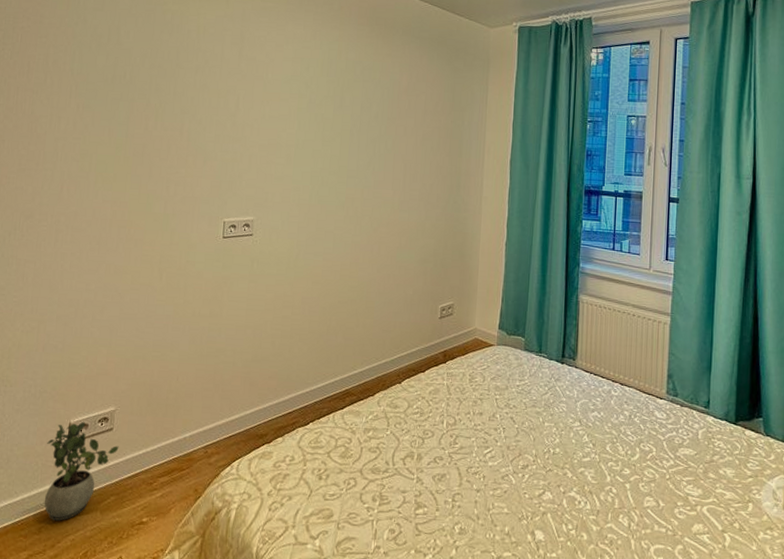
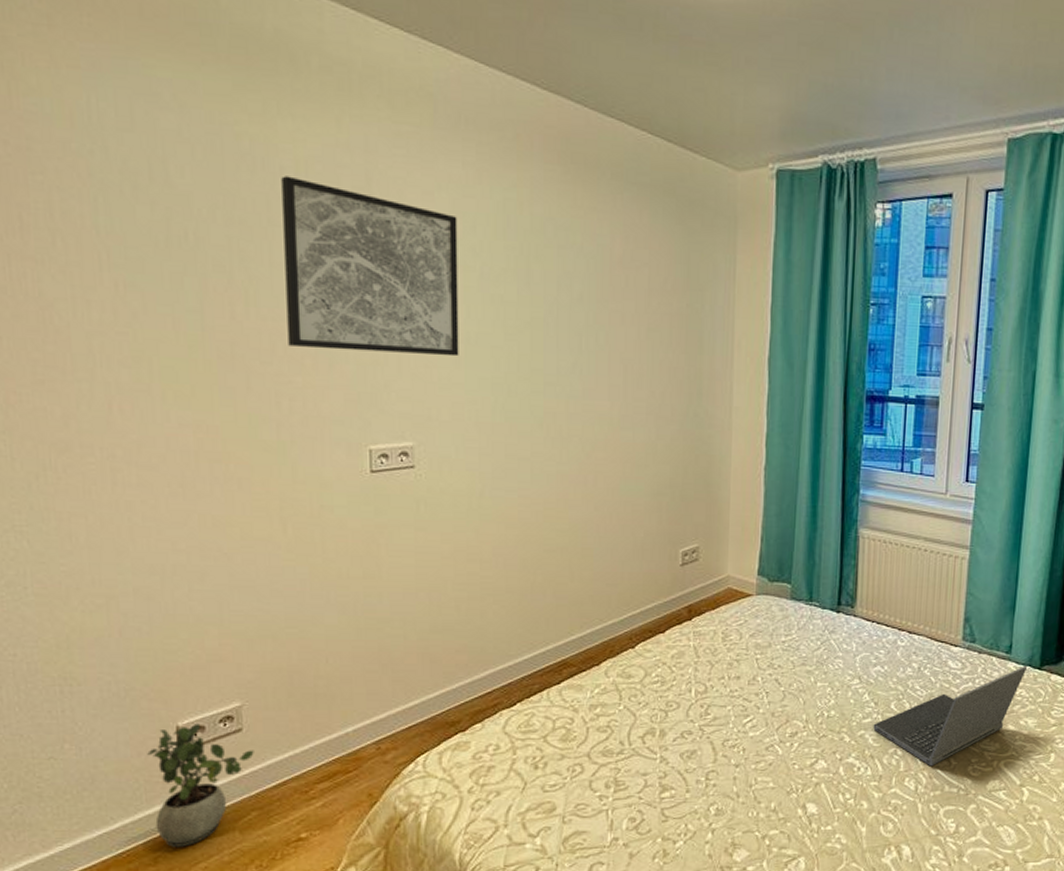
wall art: none [179,36,297,157] -> present [281,176,459,357]
laptop computer: none [591,420,724,506] -> present [873,665,1028,767]

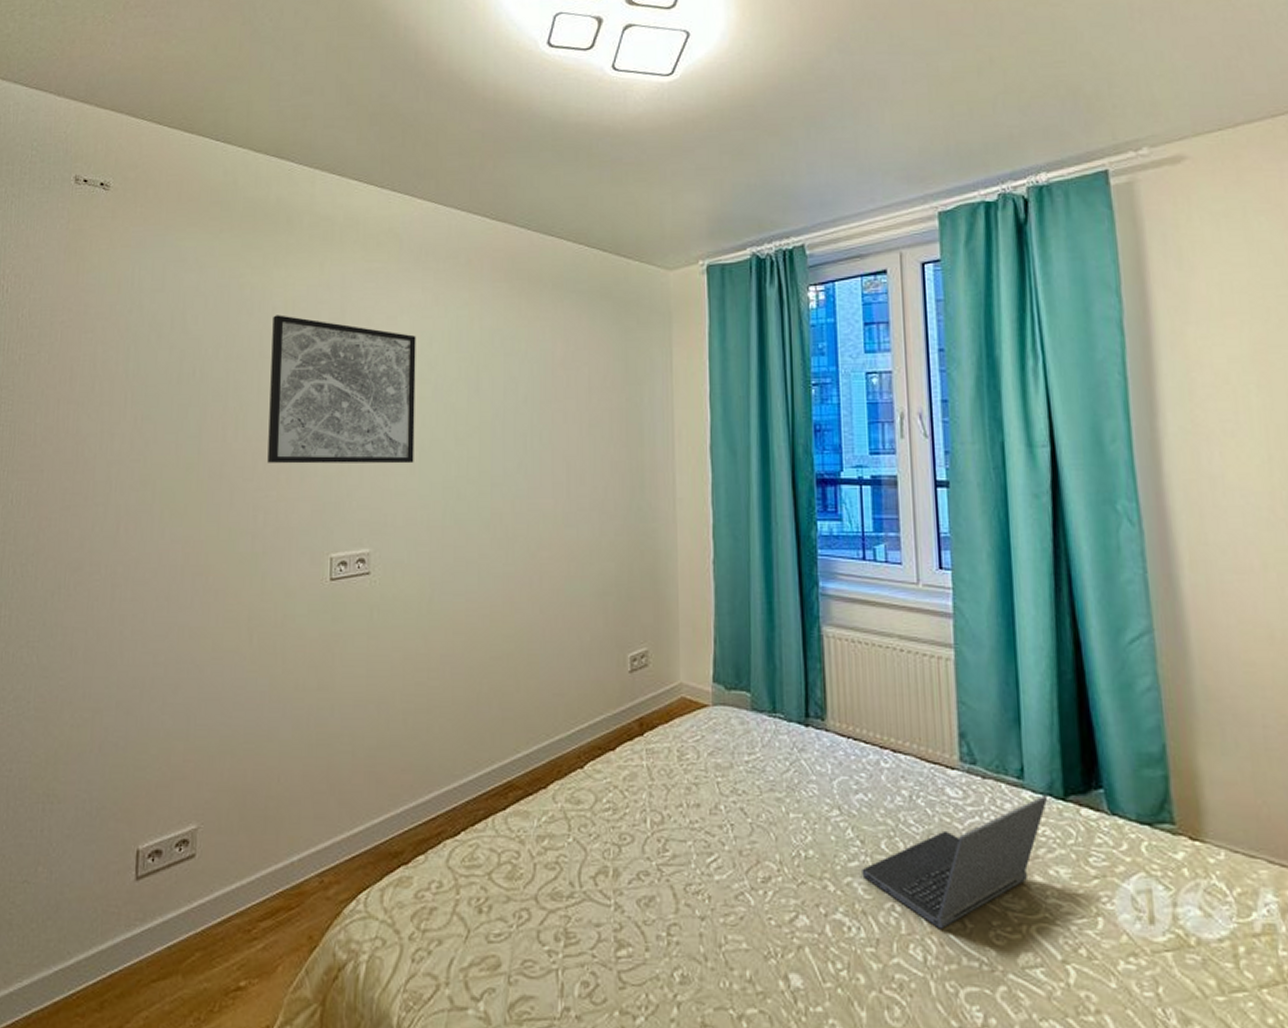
potted plant: present [147,724,254,847] -> none [106,847,204,991]

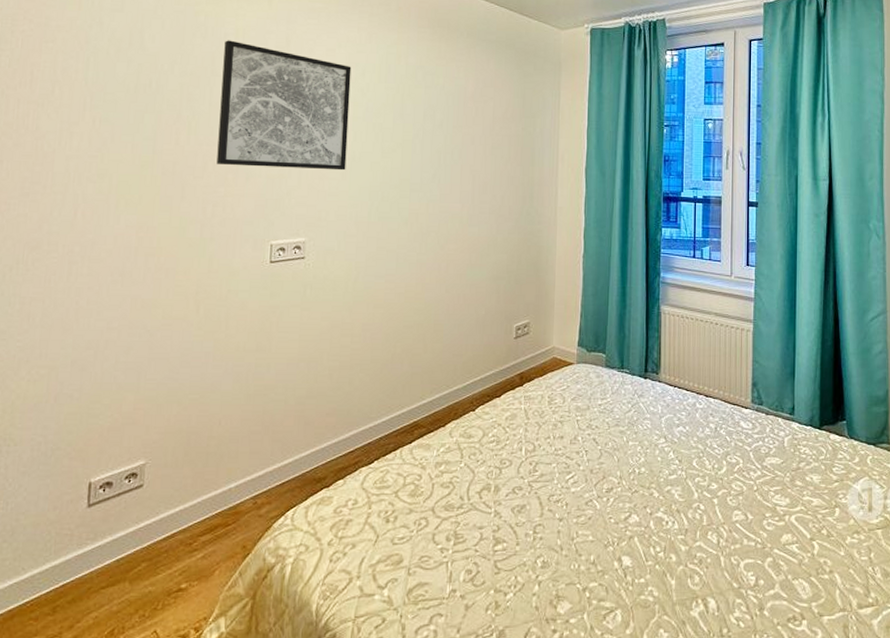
laptop computer: present [862,795,1048,930] -> none [678,425,809,521]

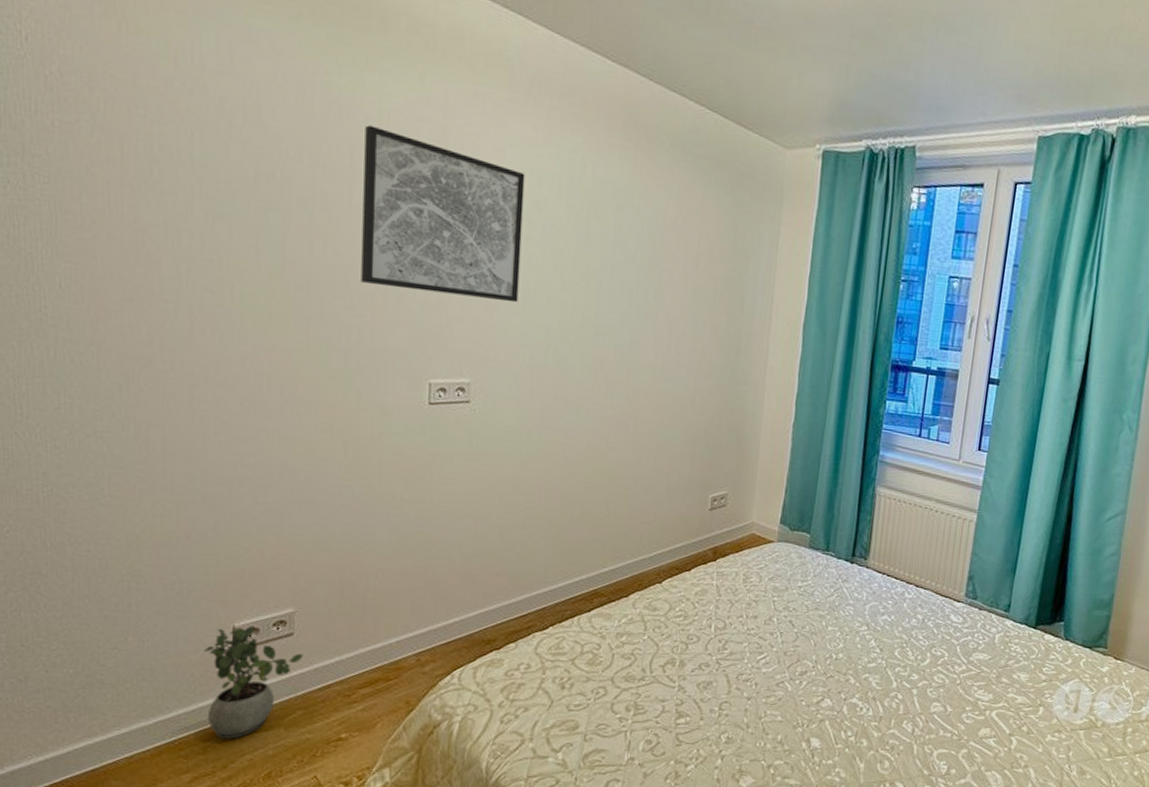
potted plant: none [59,480,151,597] -> present [204,626,303,739]

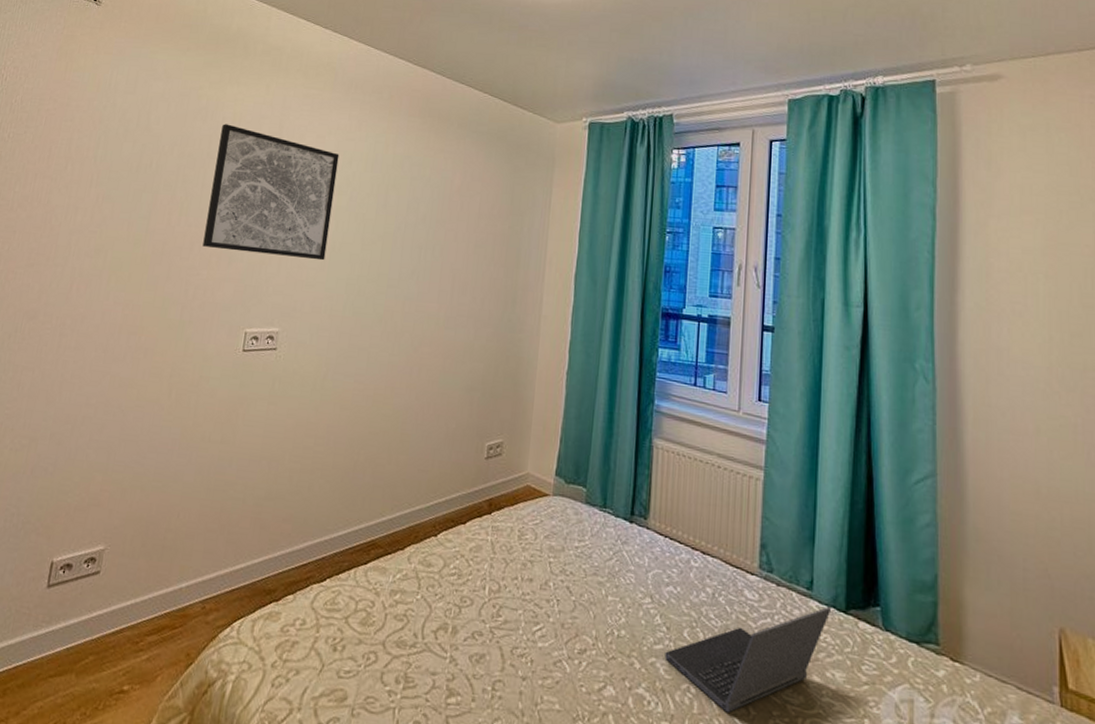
potted plant: present [204,626,303,739] -> none [12,561,105,682]
laptop computer: none [877,624,1024,712] -> present [665,606,832,713]

